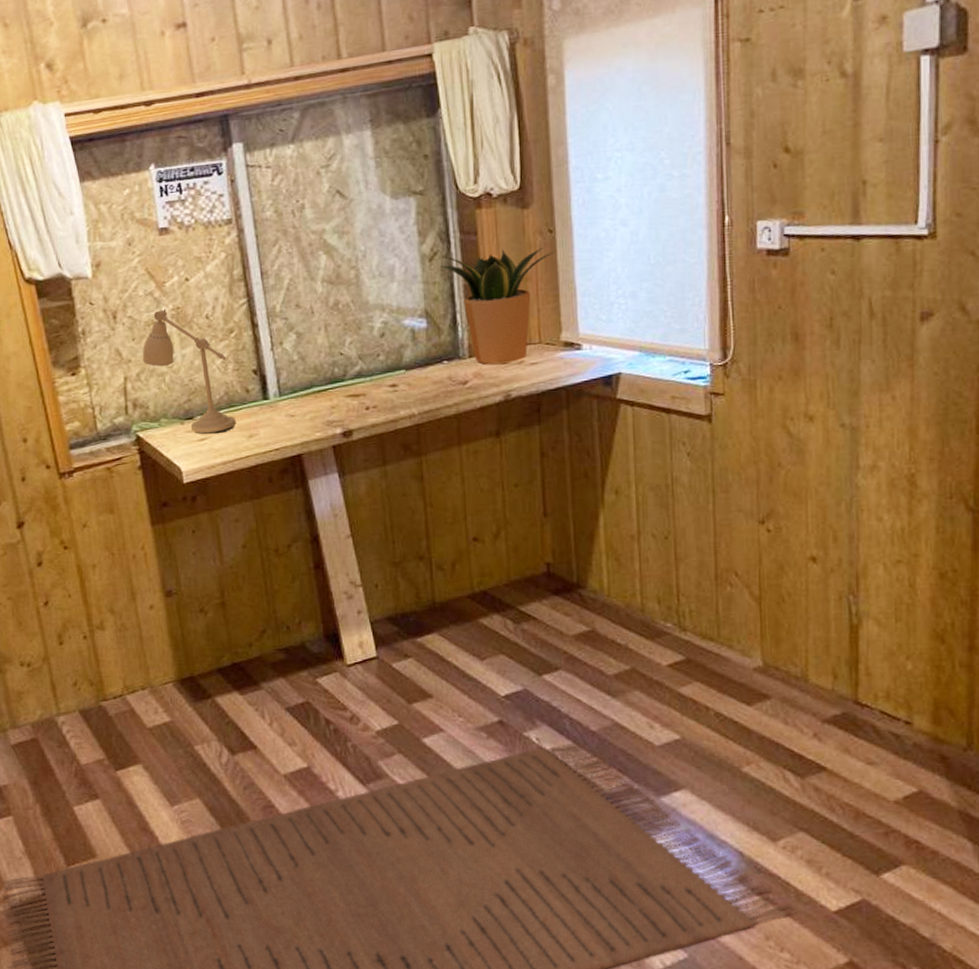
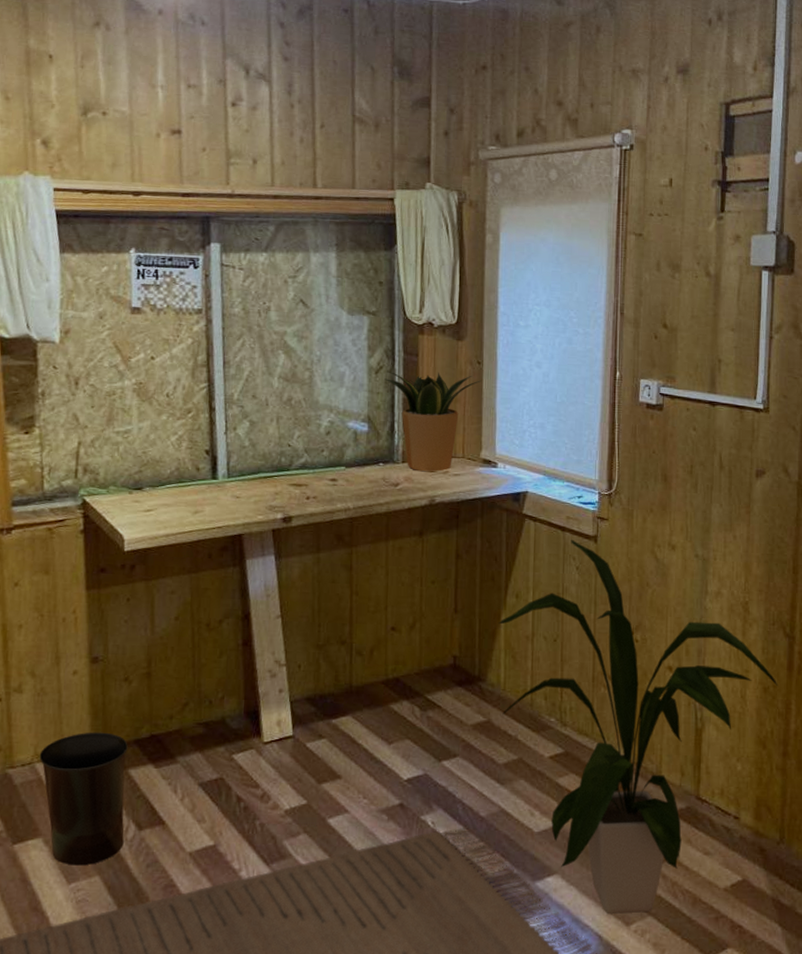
waste bin: none [128,663,219,789] -> present [39,732,128,866]
desk lamp: present [142,308,237,435] -> none [99,382,184,507]
house plant: none [596,421,960,829] -> present [498,539,778,914]

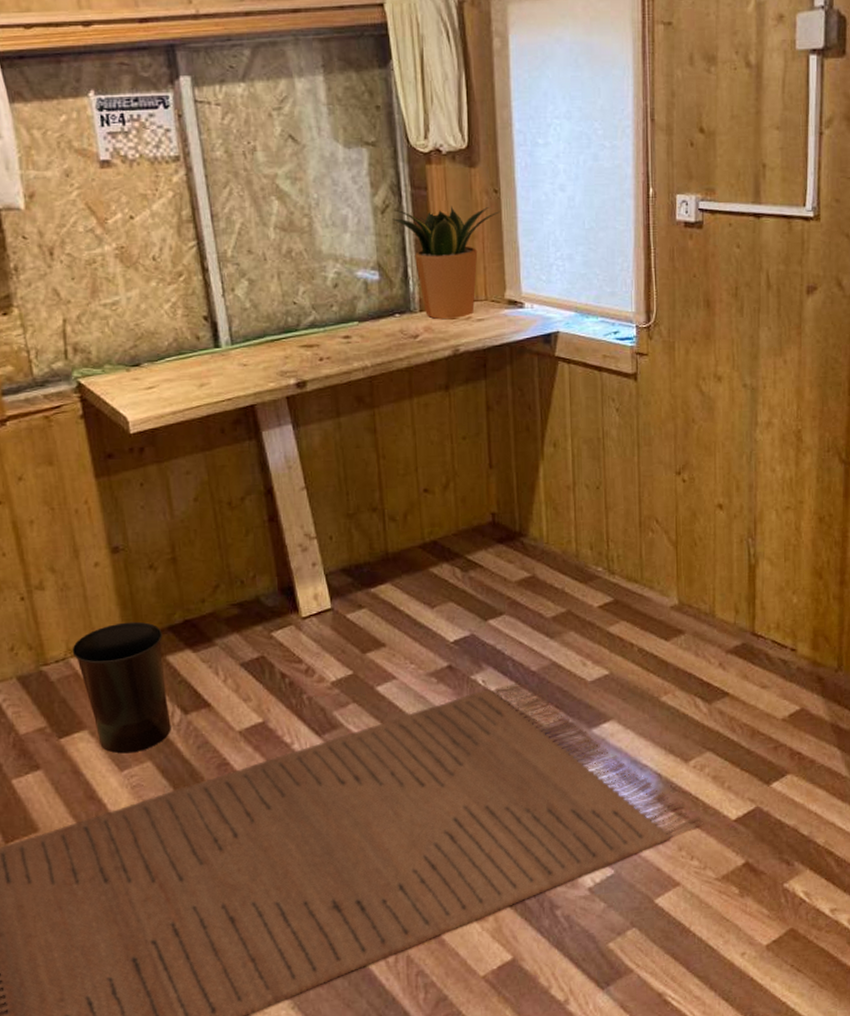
house plant: present [498,539,778,914] -> none [536,379,834,752]

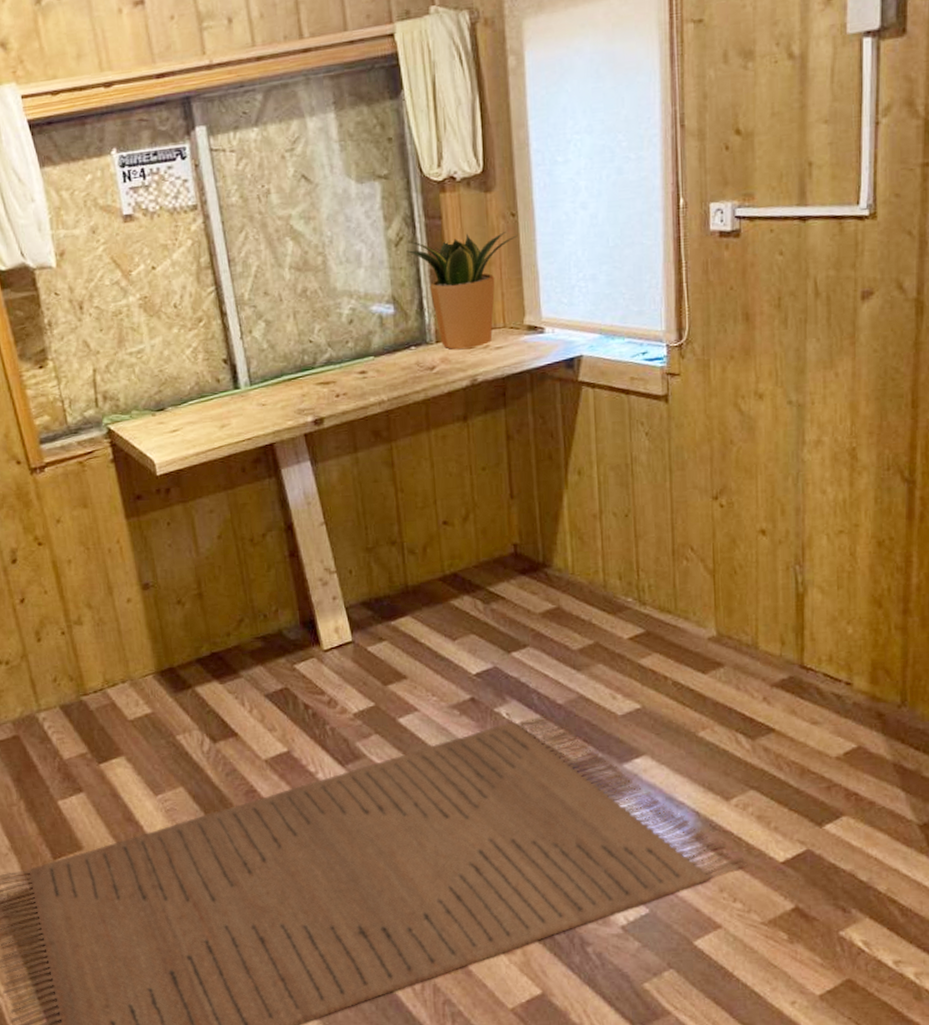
waste bin: present [72,621,171,754] -> none [108,654,201,779]

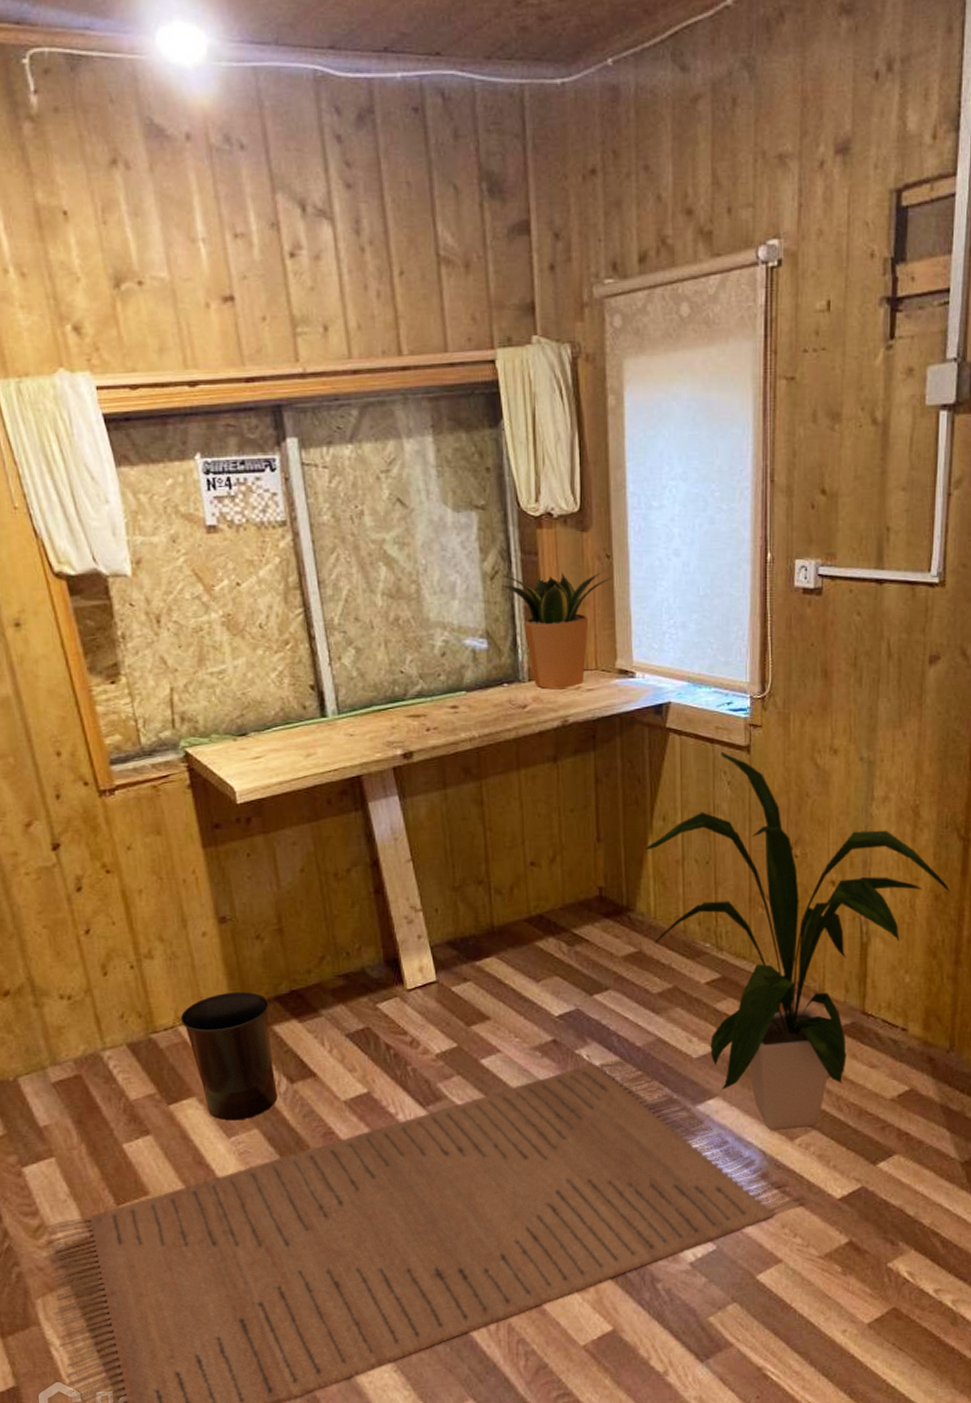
waste bin: none [108,654,201,779] -> present [180,991,278,1121]
house plant: none [560,402,896,790] -> present [645,751,951,1130]

